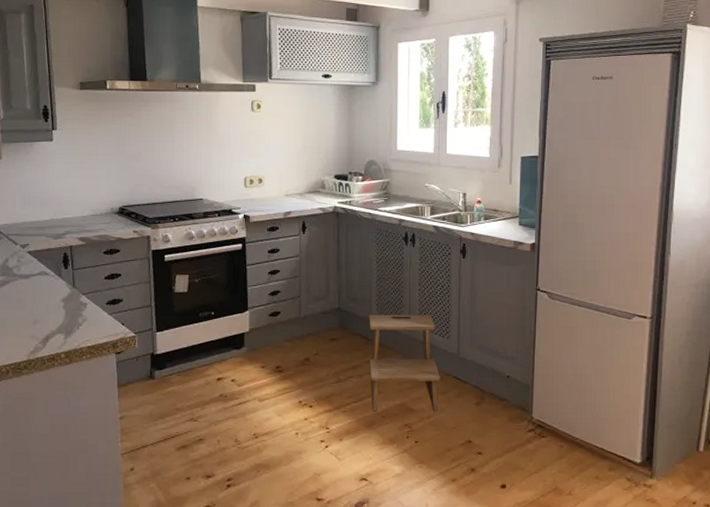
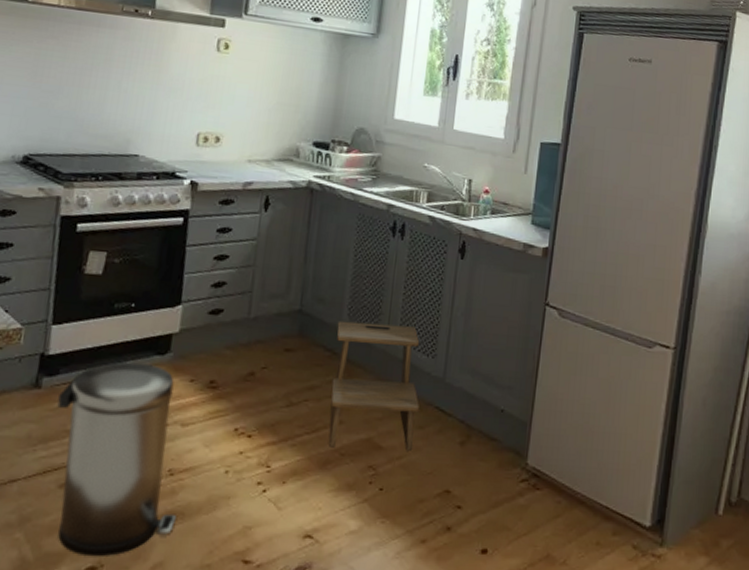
pedal bin: none [168,356,264,499] -> present [57,362,178,557]

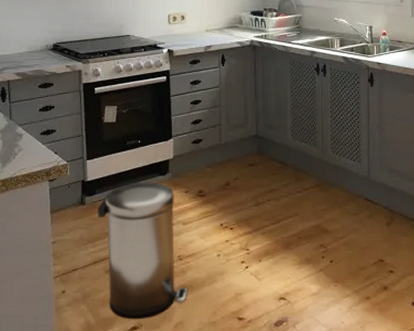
step stool: present [329,320,420,451] -> none [285,140,352,233]

